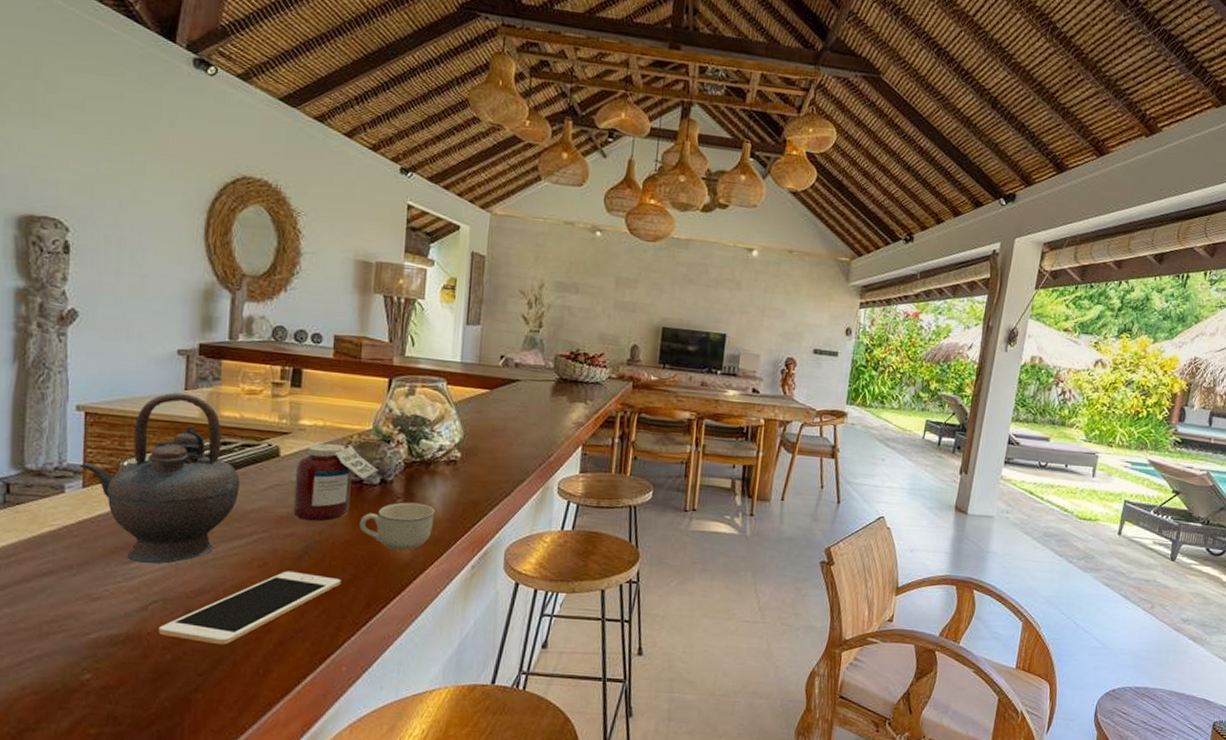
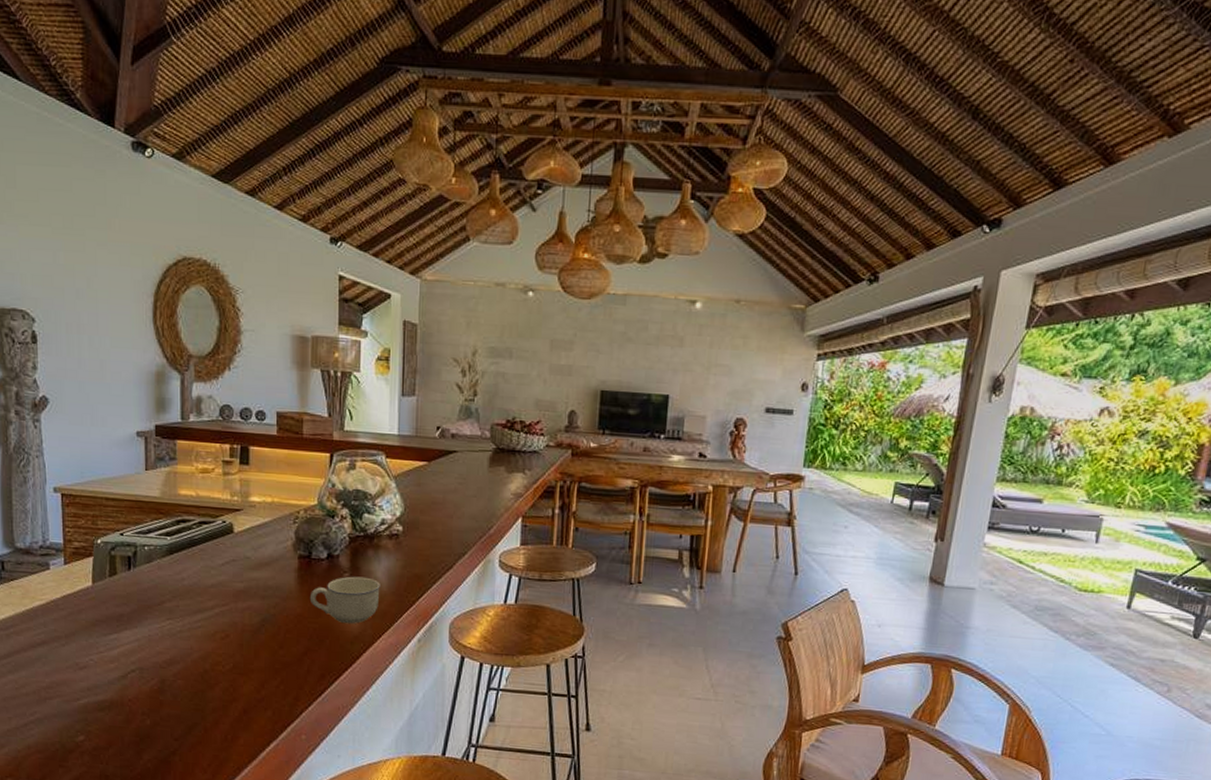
teapot: present [80,392,241,564] -> none [60,473,200,636]
cell phone: present [158,571,342,645] -> none [138,643,297,712]
jar: present [293,443,378,522] -> none [249,519,325,596]

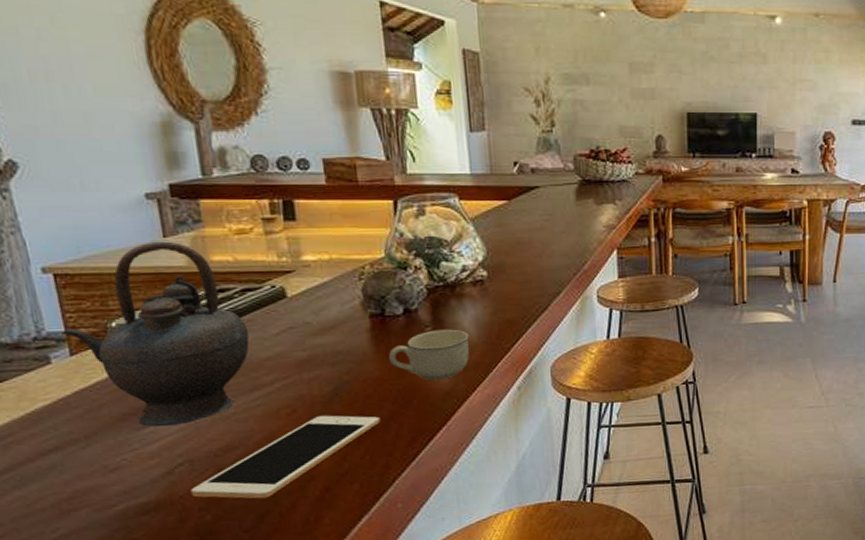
teapot: none [60,473,200,636] -> present [61,241,250,427]
cell phone: none [138,643,297,712] -> present [190,415,381,499]

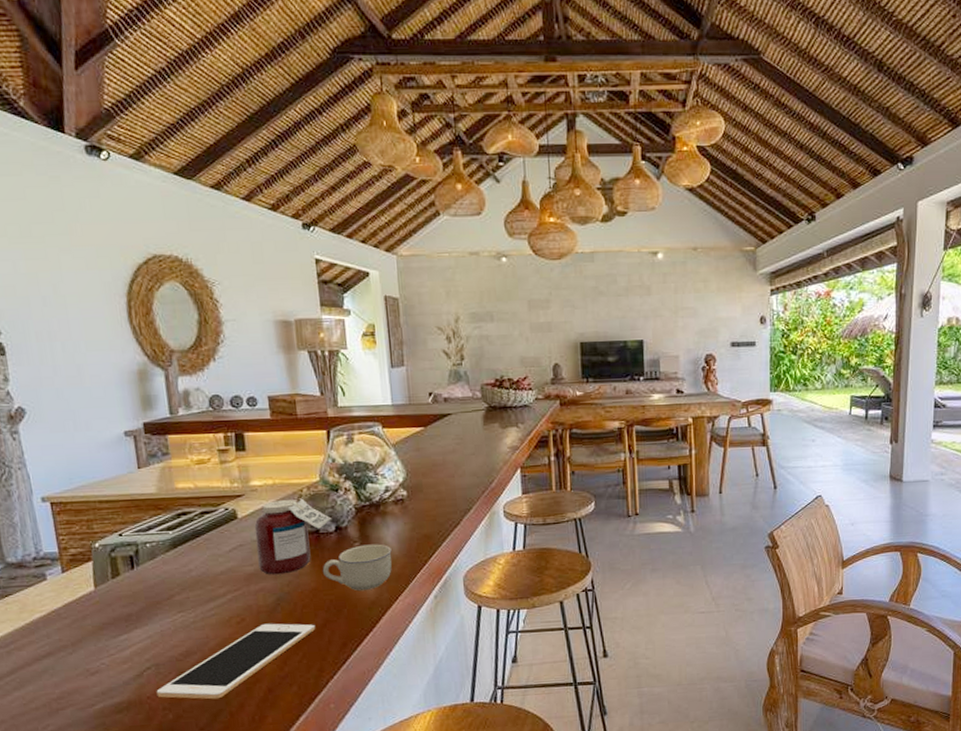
teapot: present [61,241,250,427] -> none [55,471,207,635]
jar: none [307,276,400,362] -> present [254,498,332,575]

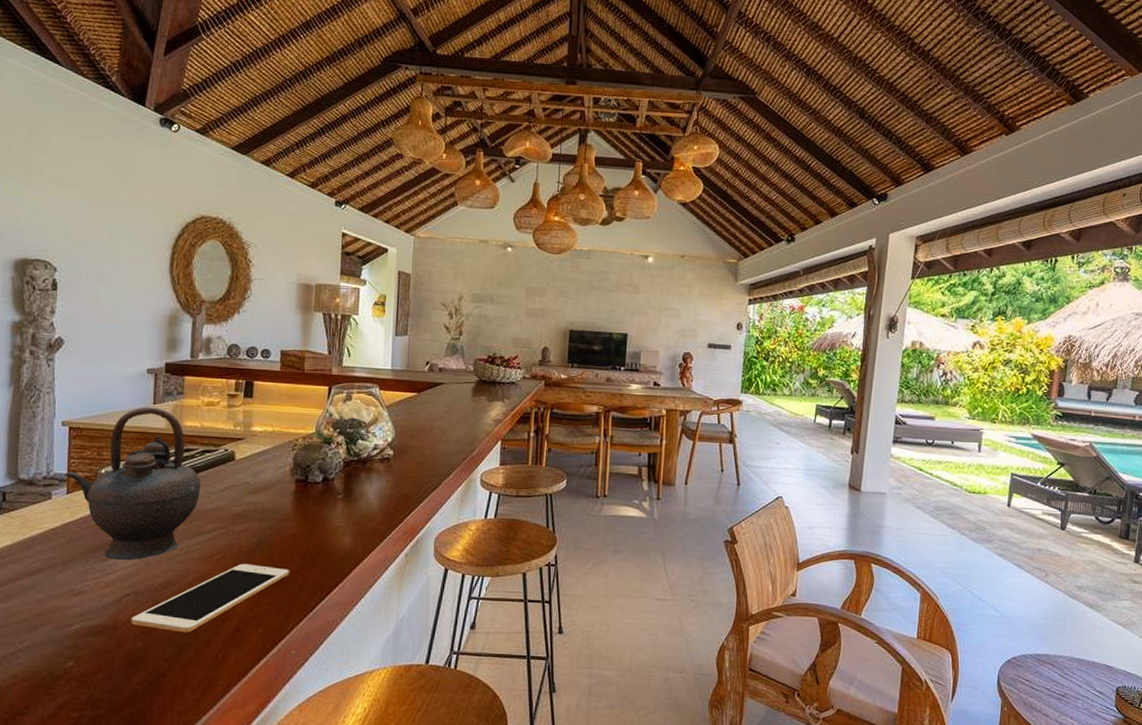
teapot: none [55,471,207,635] -> present [64,407,201,561]
jar: present [254,498,332,575] -> none [247,447,321,518]
cup: present [322,544,392,592] -> none [304,497,372,542]

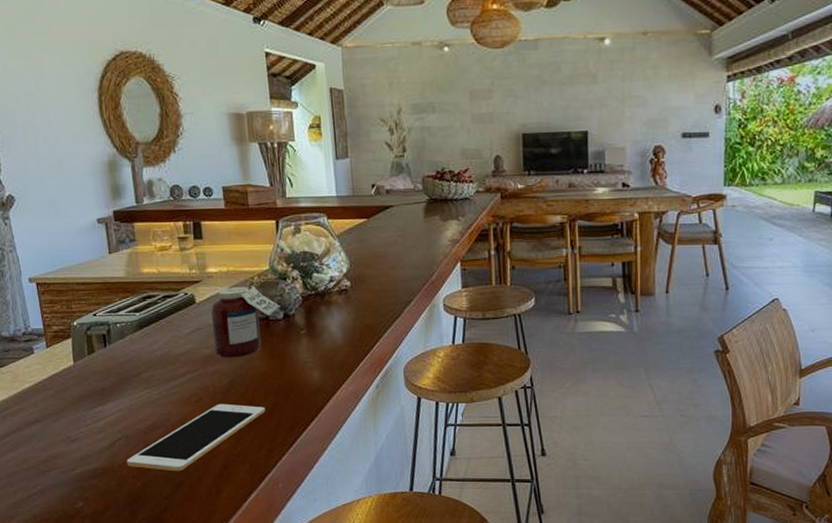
teapot: present [64,407,201,561] -> none [41,256,169,408]
jar: none [247,447,321,518] -> present [210,285,281,358]

